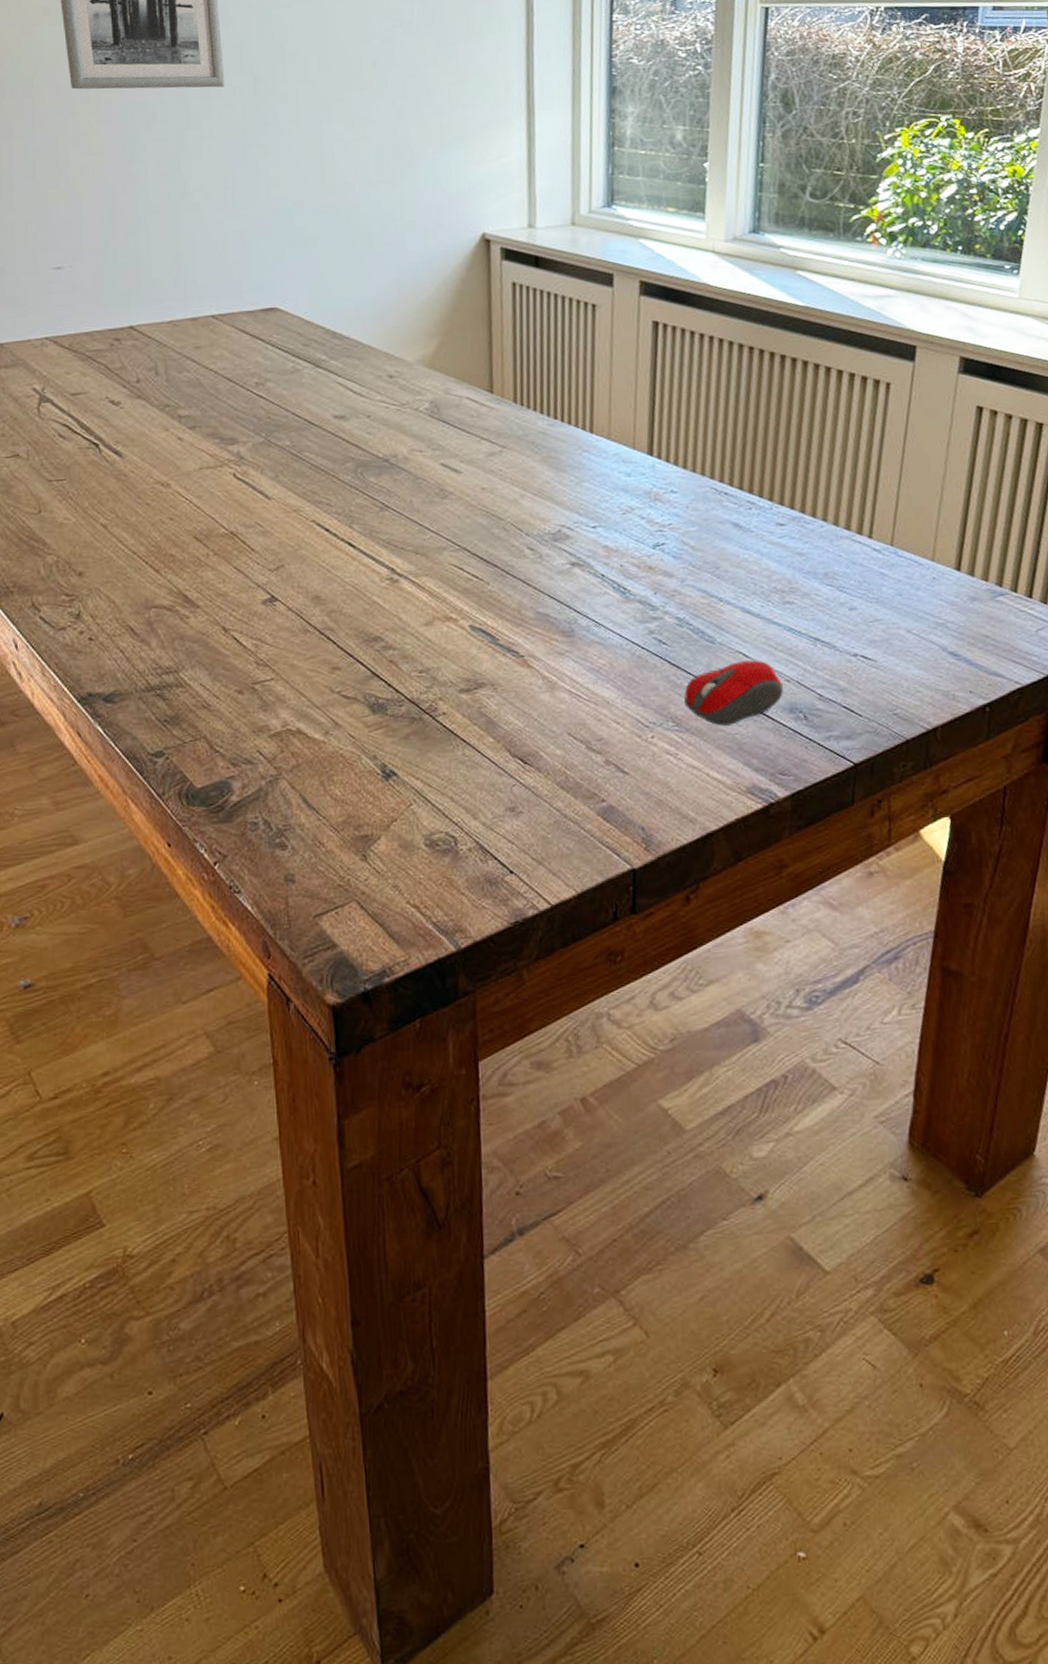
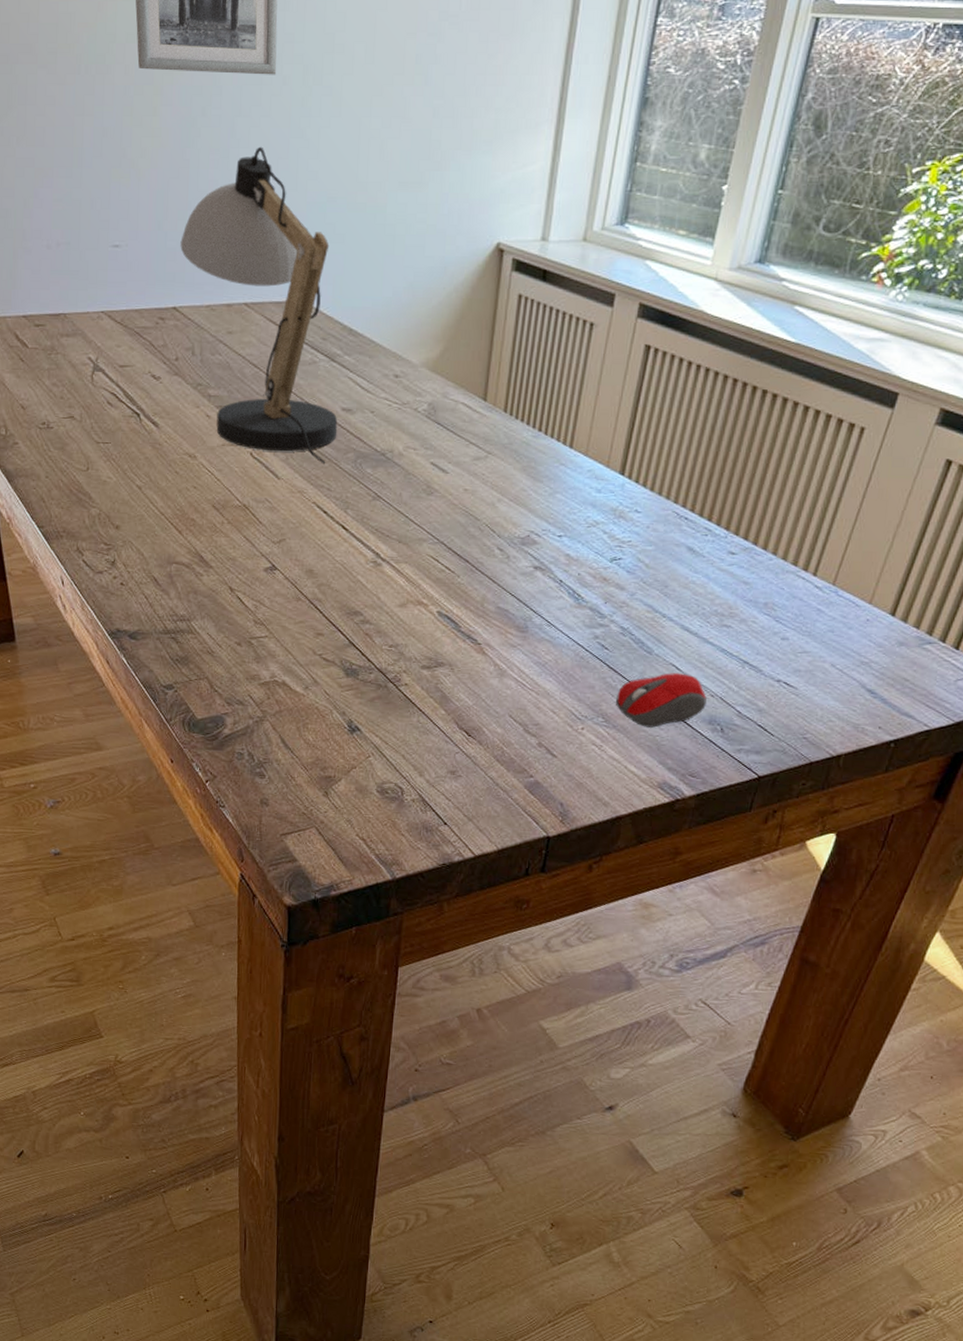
desk lamp: none [132,156,332,478] -> present [180,146,338,465]

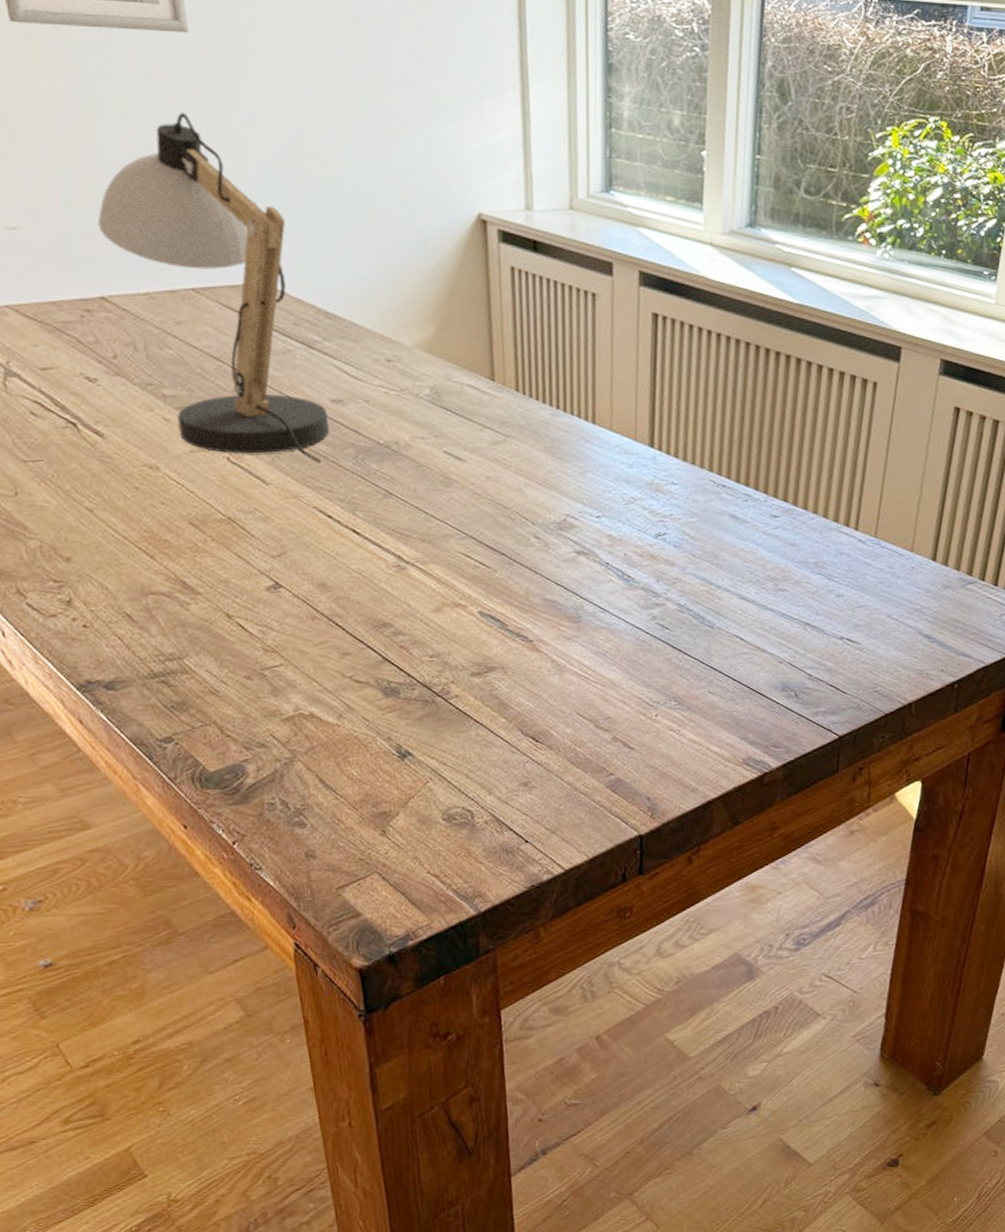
computer mouse: present [615,673,707,728] -> none [685,643,776,704]

